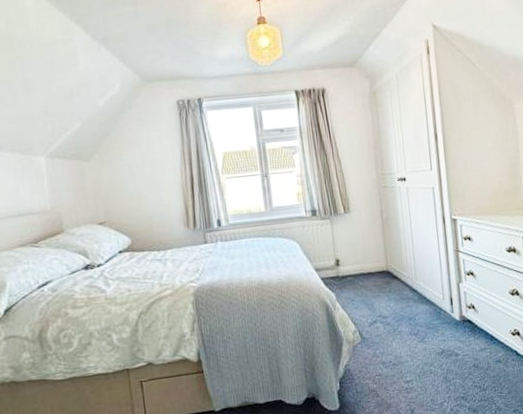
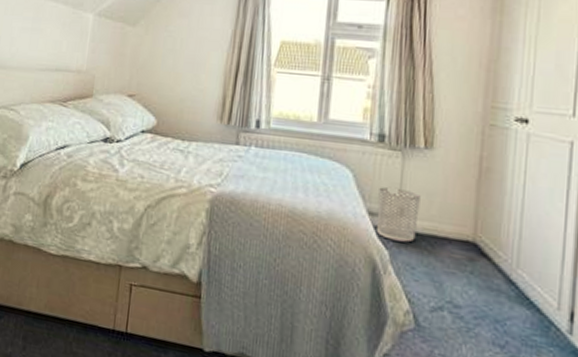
waste bin: none [319,246,350,285] -> present [376,186,421,243]

